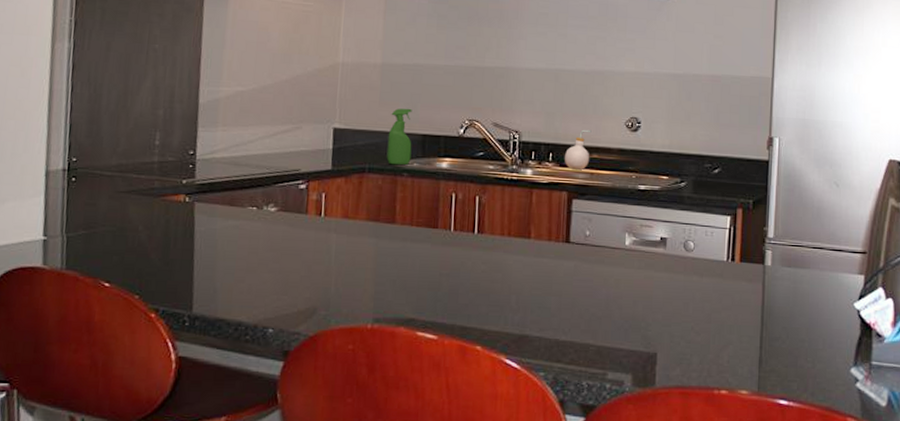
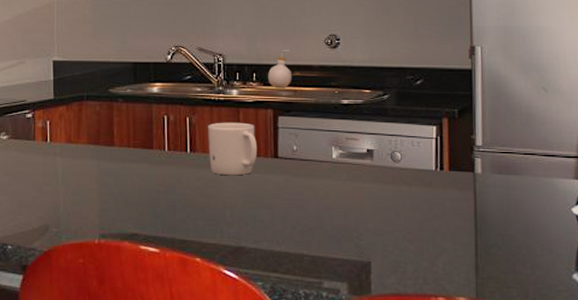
spray bottle: present [386,108,412,166] -> none [102,39,124,92]
mug: none [497,203,549,260] -> present [208,122,258,176]

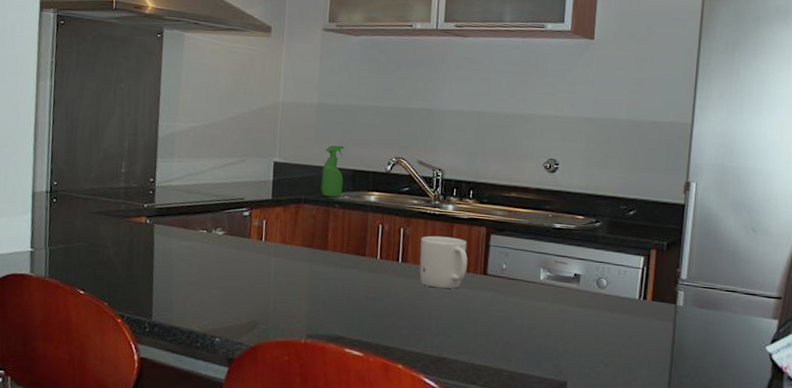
spray bottle: none [102,39,124,92] -> present [320,145,344,198]
soap dispenser: present [267,49,292,89] -> none [483,169,511,208]

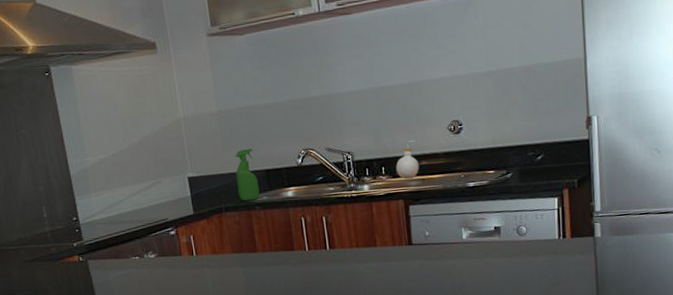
mug: present [419,235,468,289] -> none [344,215,393,267]
soap dispenser: none [483,169,511,208] -> present [395,139,420,179]

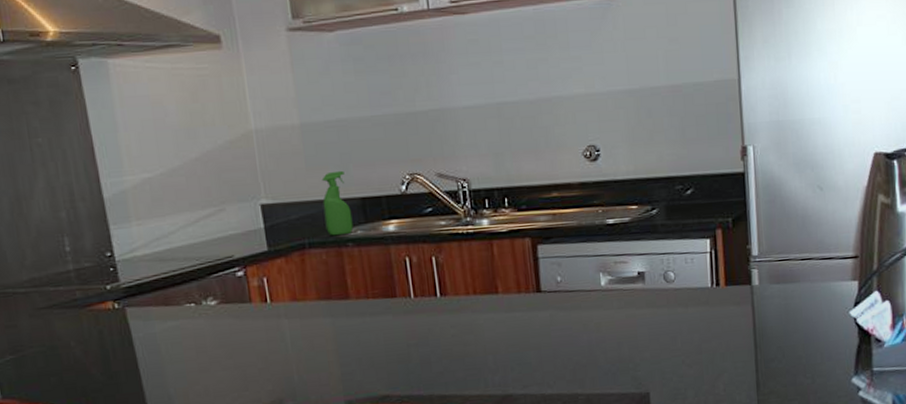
soap dispenser: present [395,139,420,179] -> none [520,166,550,214]

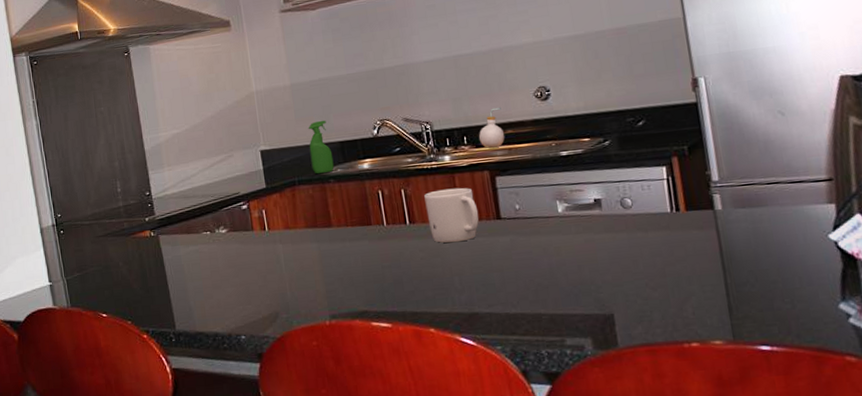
mug: none [458,256,518,319] -> present [424,187,479,244]
soap dispenser: none [520,166,550,214] -> present [478,107,505,149]

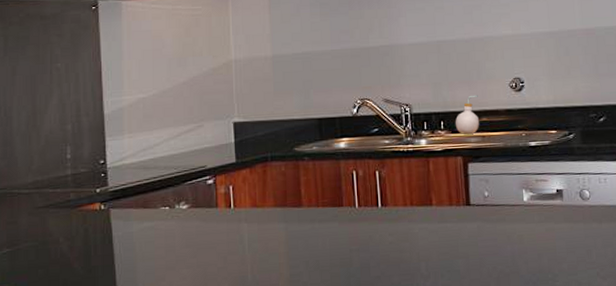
spray bottle: present [308,120,334,175] -> none [285,95,310,151]
mug: present [424,187,479,244] -> none [398,172,450,228]

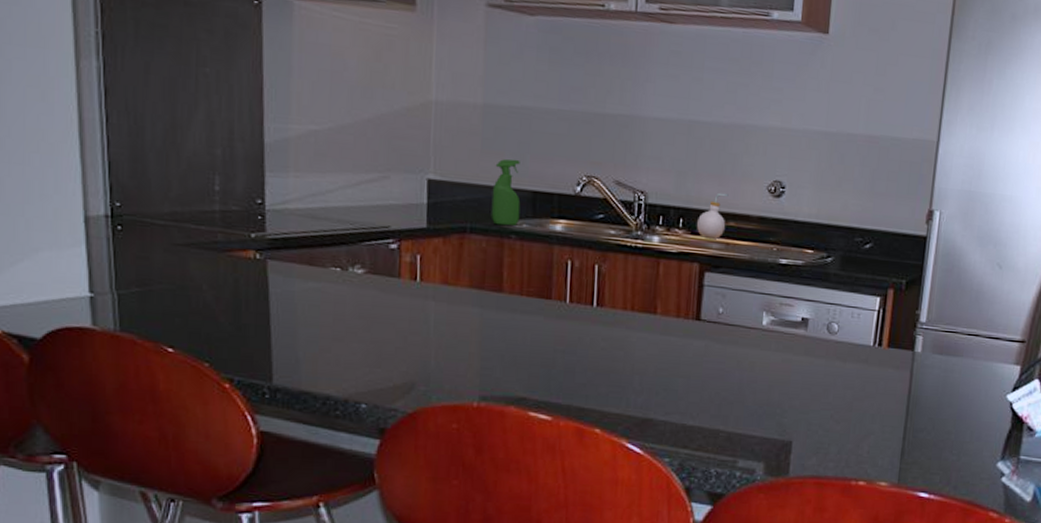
spray bottle: none [285,95,310,151] -> present [490,159,521,226]

